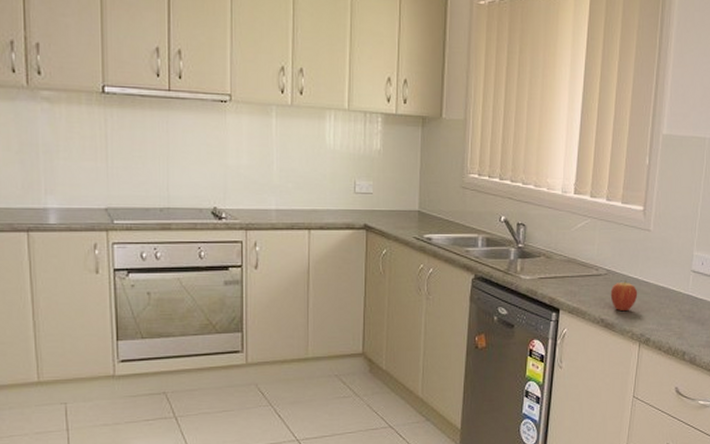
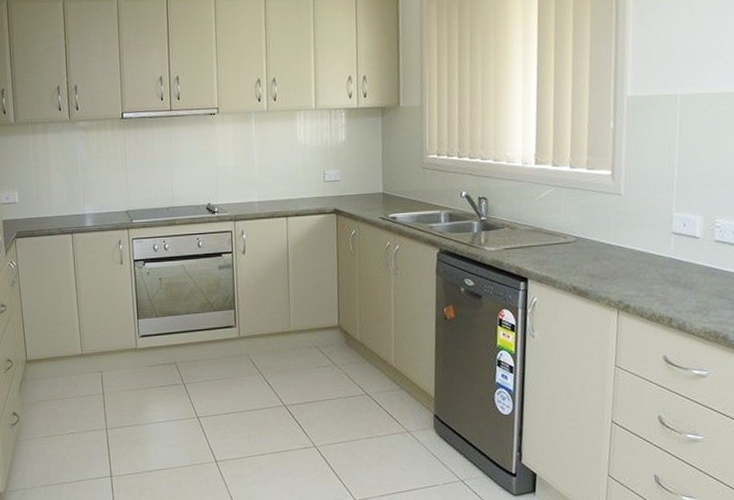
fruit: present [610,280,638,310] -> none [581,246,613,277]

